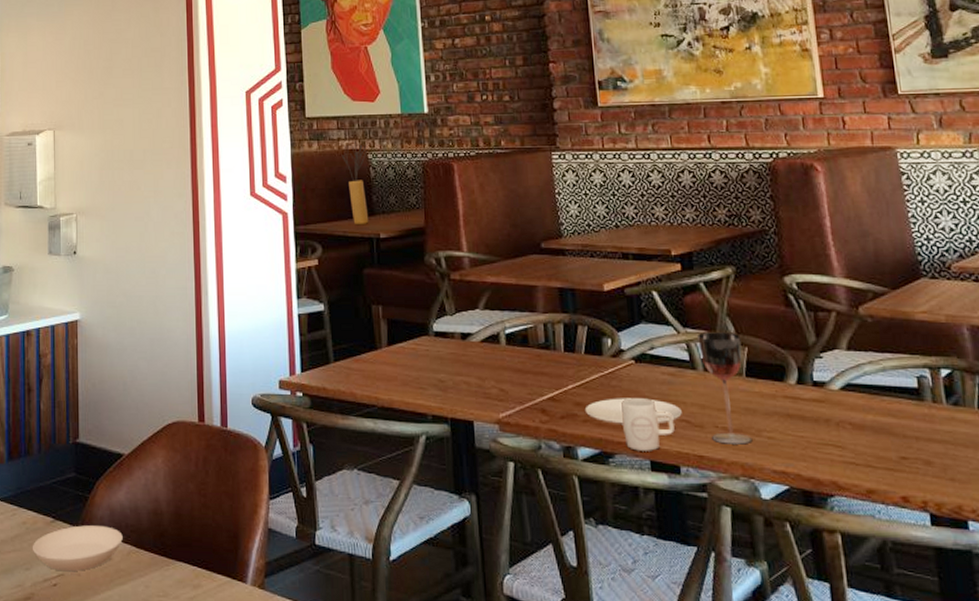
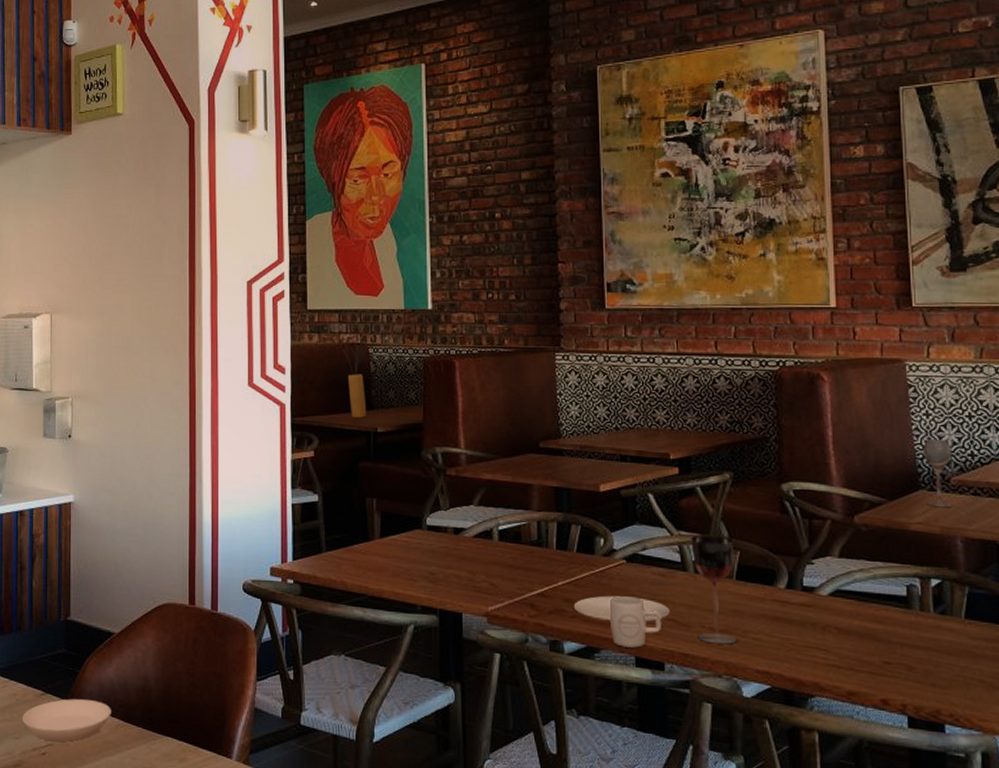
wineglass: none [920,226,956,296] -> present [922,439,953,508]

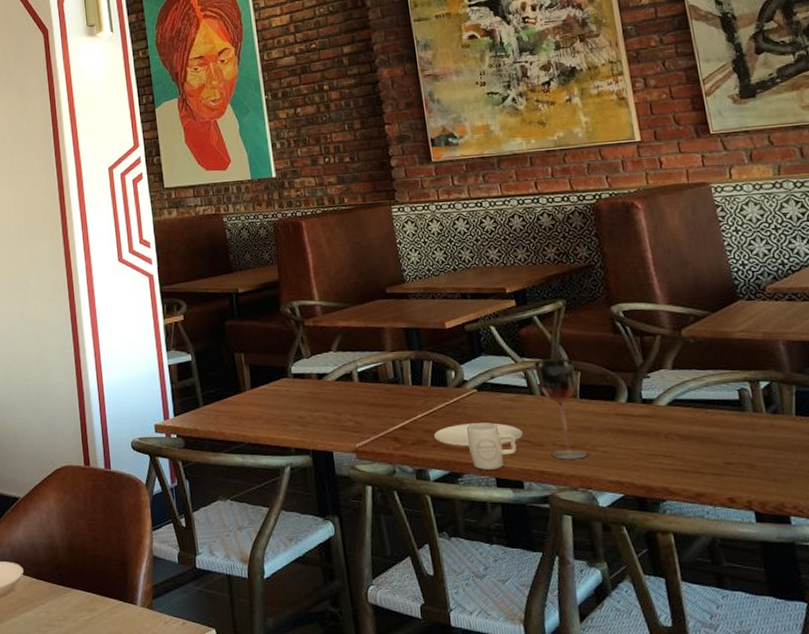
vase: present [342,335,368,419] -> none [199,207,228,283]
wineglass: present [922,439,953,508] -> none [736,252,772,315]

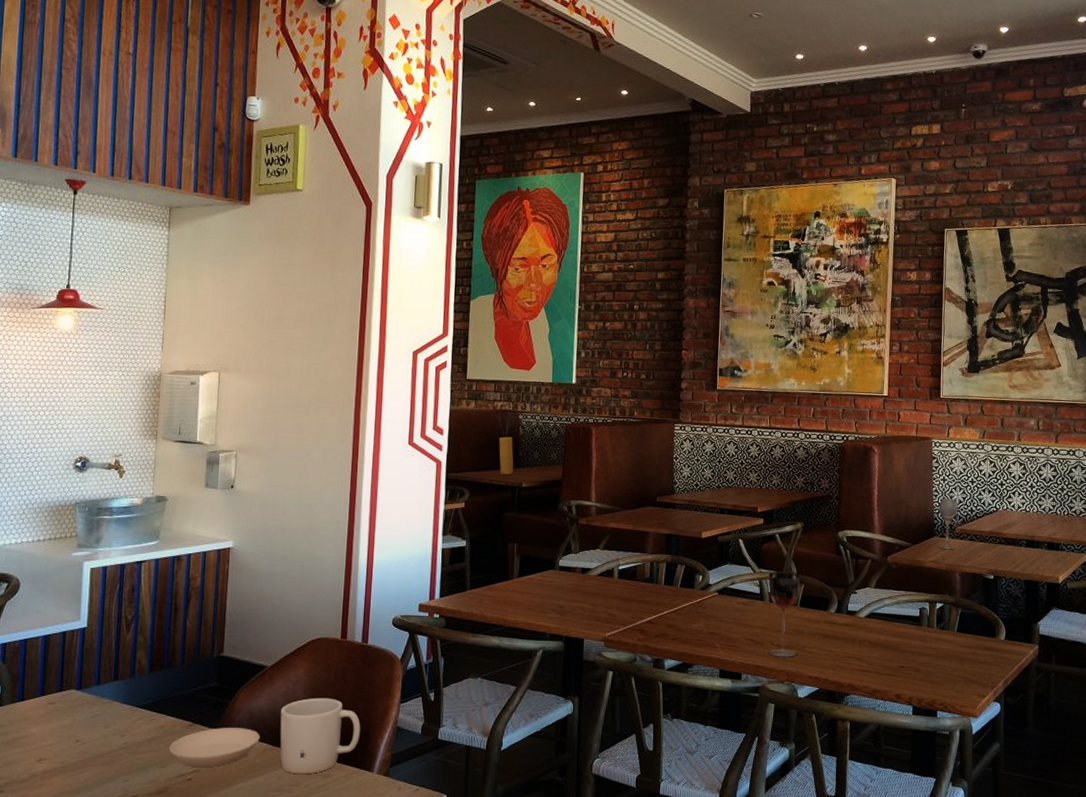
mug: none [38,527,118,609] -> present [279,697,361,775]
vase: none [199,207,228,283] -> present [495,403,519,476]
plate: present [433,423,523,448] -> none [674,621,749,643]
mug: present [466,423,517,471] -> none [702,622,742,663]
wineglass: none [736,252,772,315] -> present [938,498,958,550]

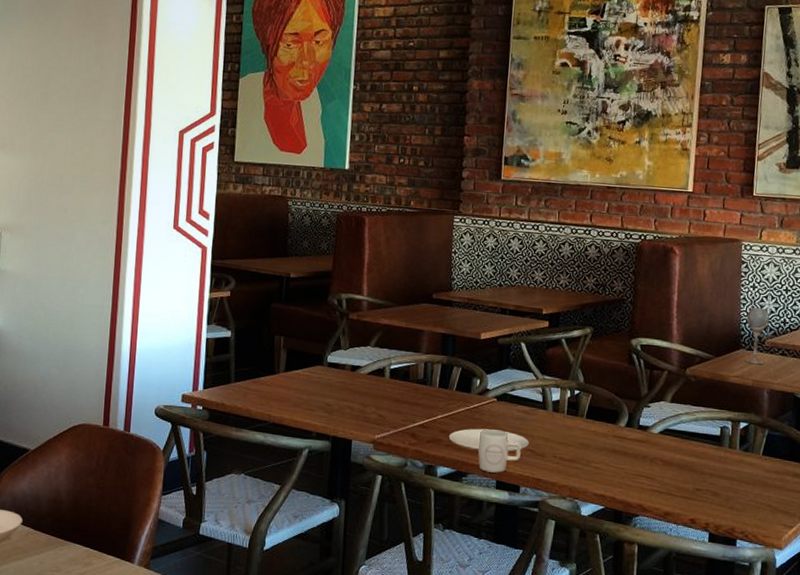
mug: present [279,697,361,775] -> none [42,484,122,561]
vase: present [495,403,519,476] -> none [263,188,288,265]
plate: none [674,621,749,643] -> present [448,428,529,452]
mug: none [702,622,742,663] -> present [478,429,521,474]
wineglass: present [768,571,800,657] -> none [550,379,588,472]

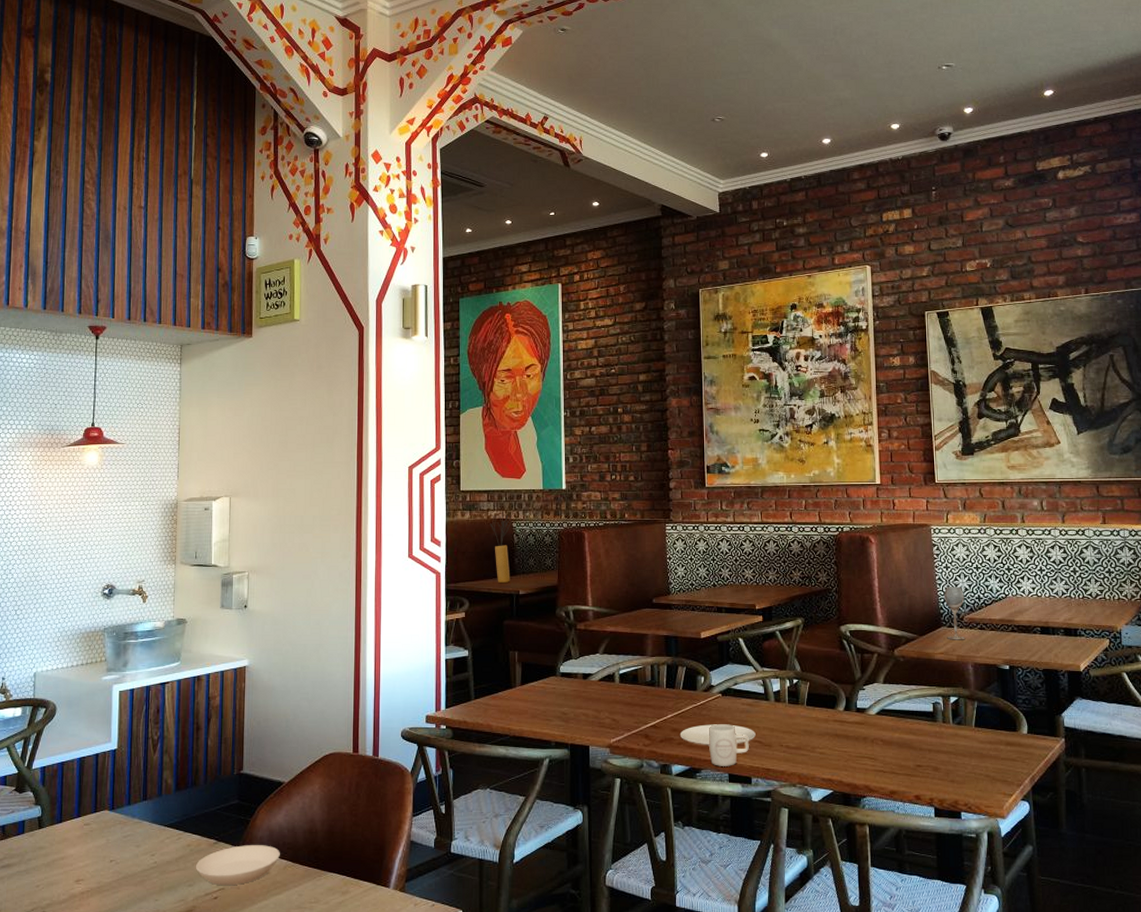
vase: none [263,188,288,265] -> present [490,512,512,584]

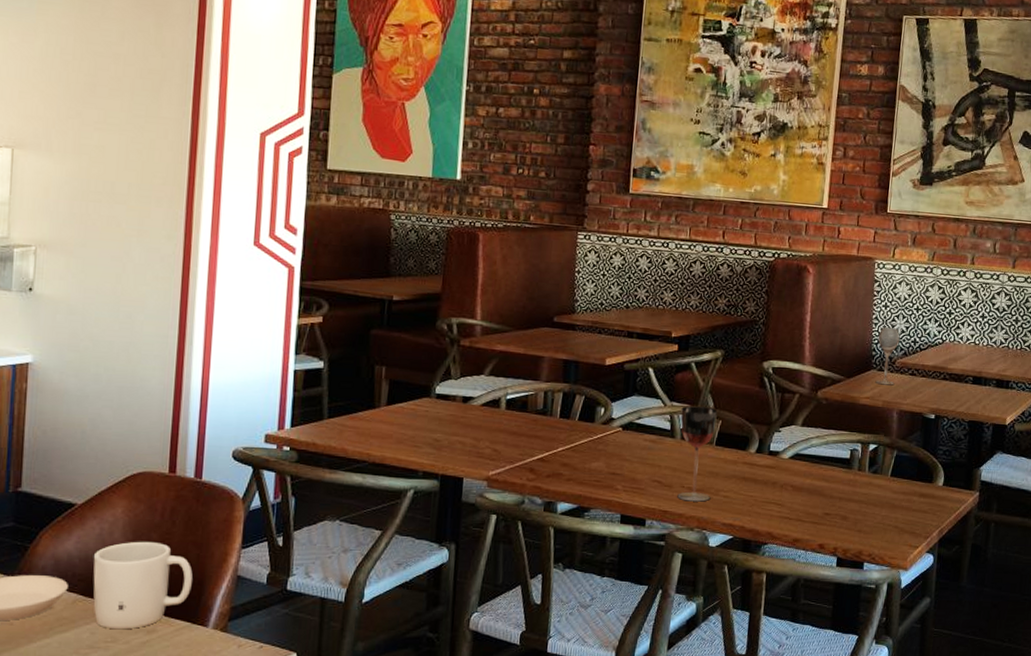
mug: none [298,813,375,892] -> present [93,541,193,630]
vase: present [490,512,512,584] -> none [361,200,391,287]
plate: present [679,724,756,746] -> none [570,460,656,484]
mug: present [709,724,749,767] -> none [601,460,648,508]
wineglass: none [772,669,808,759] -> present [677,405,718,502]

